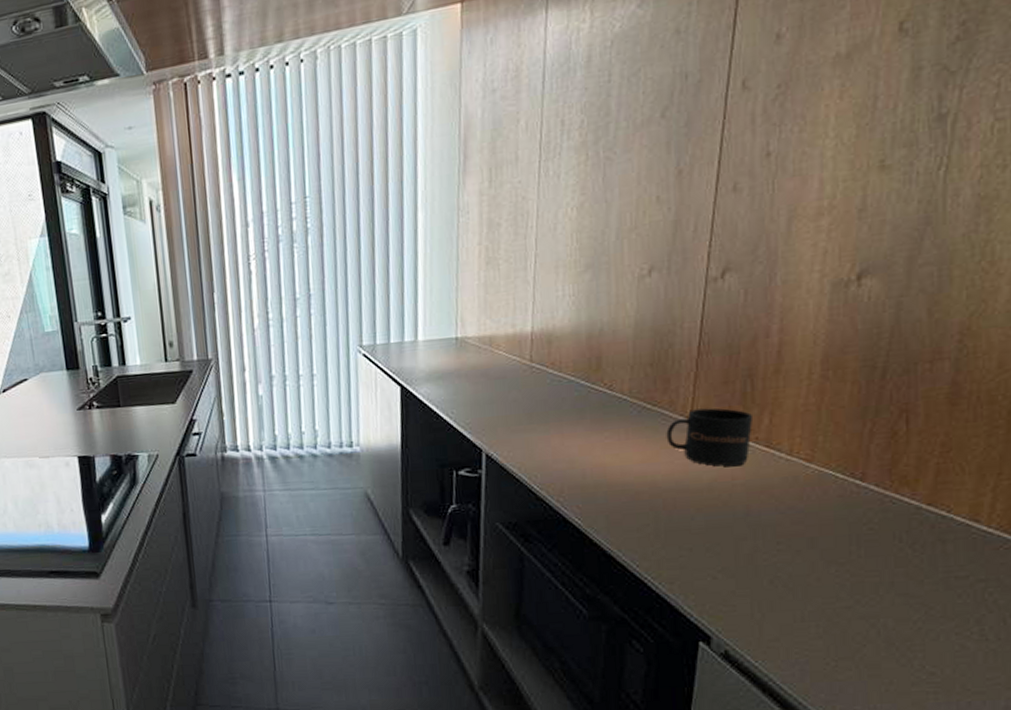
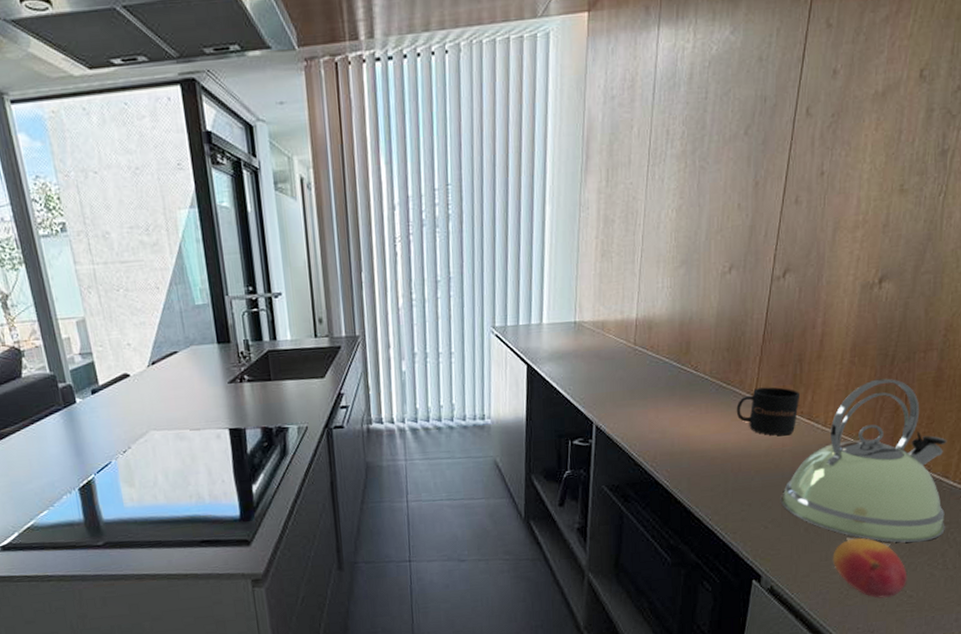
kettle: none [732,395,979,604] -> present [780,378,947,543]
fruit: none [811,595,925,675] -> present [832,538,907,599]

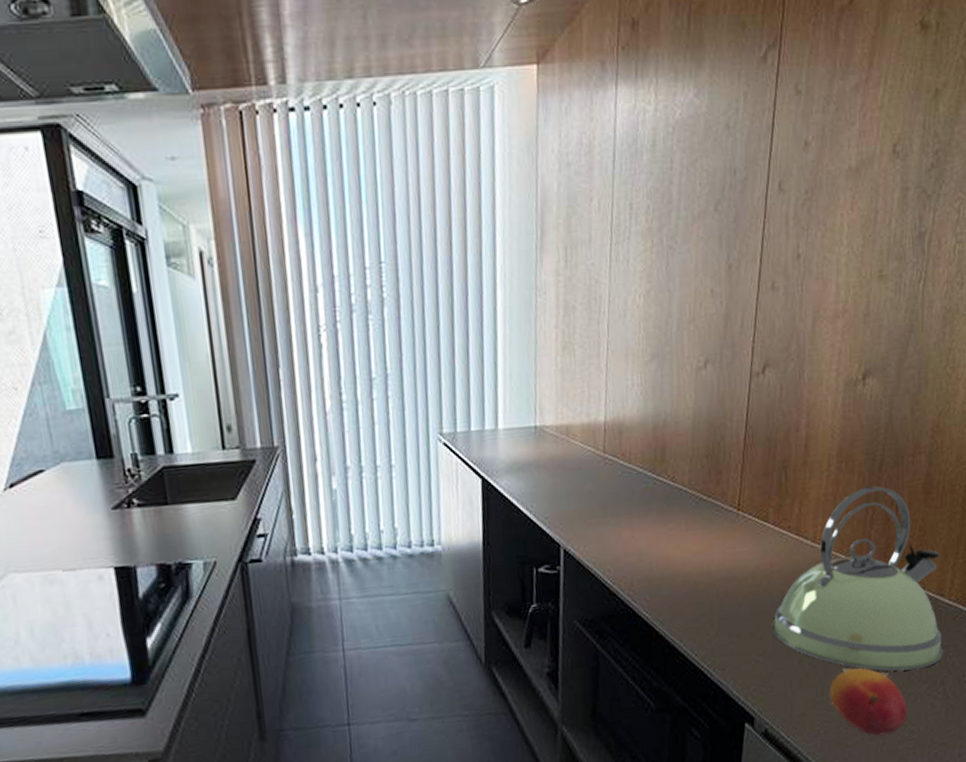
mug: present [736,387,801,436] -> none [719,498,787,555]

